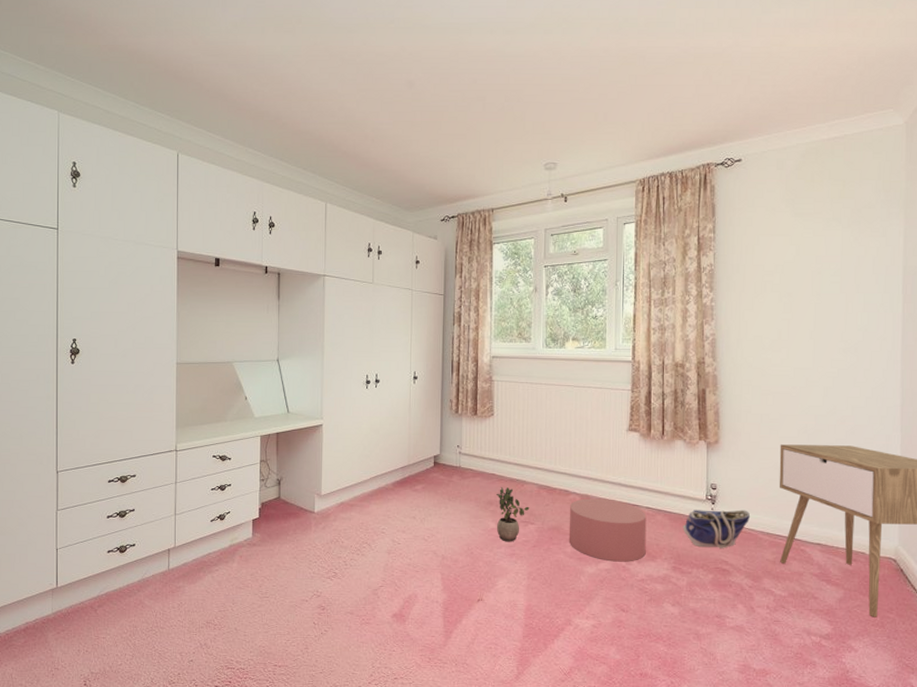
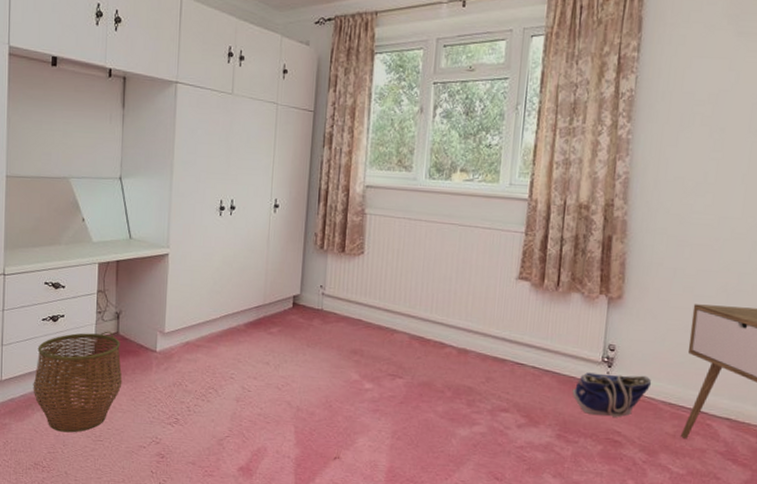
basket: none [204,496,285,591] -> present [33,331,123,433]
potted plant: present [495,487,530,542] -> none [359,335,399,397]
pouf: present [568,498,647,562] -> none [440,353,532,426]

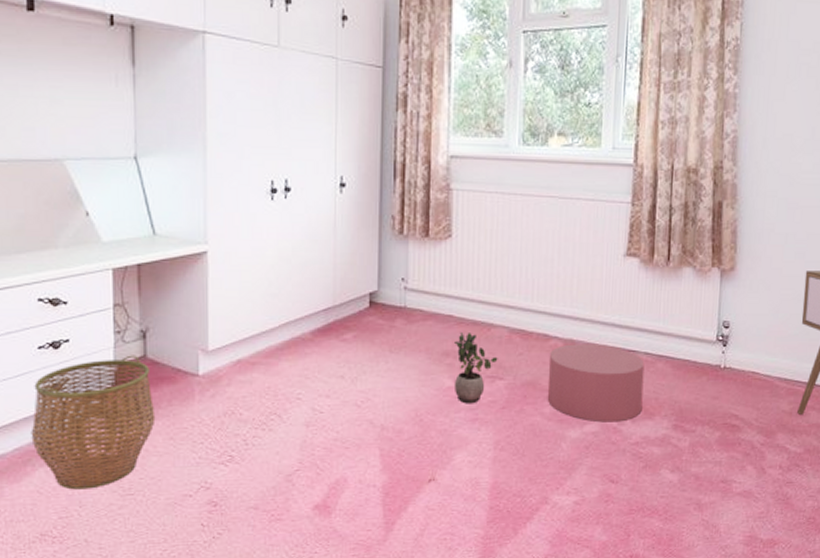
potted plant: none [359,335,399,397] -> present [453,333,498,404]
pouf: none [440,353,532,426] -> present [547,344,645,423]
tote bag: present [572,372,652,418] -> none [687,352,767,400]

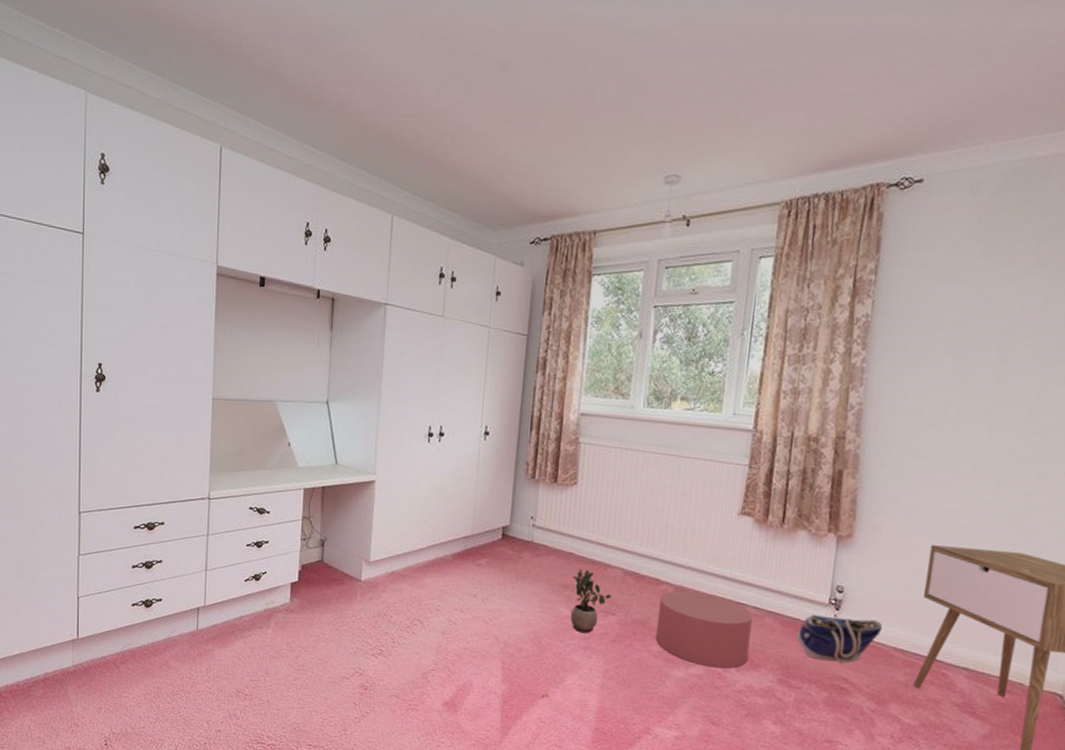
basket: present [30,355,156,490] -> none [236,558,326,661]
tote bag: none [687,352,767,400] -> present [796,614,883,663]

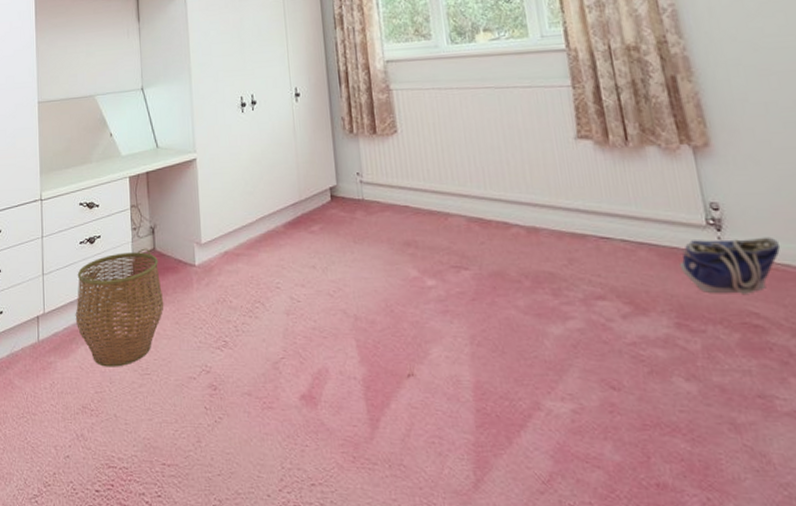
basket: none [236,558,326,661] -> present [75,248,164,367]
potted plant: present [570,569,612,634] -> none [412,222,460,295]
pouf: present [655,590,753,669] -> none [512,231,632,318]

